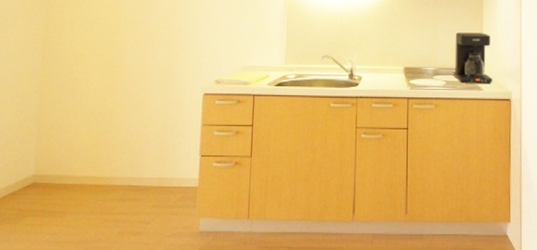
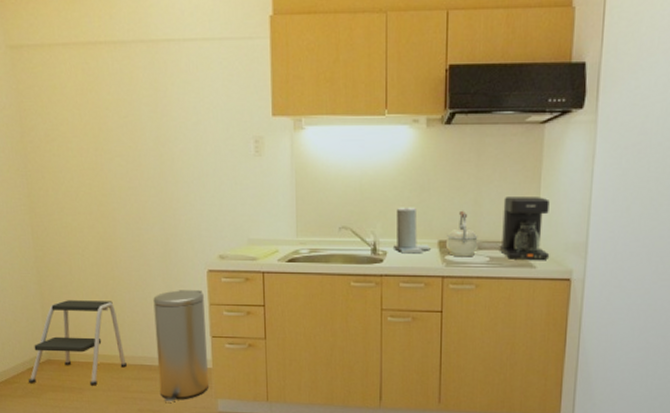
step stool: none [9,123,114,209] -> present [29,300,127,386]
pedal bin: none [143,112,198,223] -> present [153,290,209,402]
paper towel: none [366,40,398,79] -> present [392,207,430,254]
kettle: none [410,43,436,81] -> present [445,210,478,257]

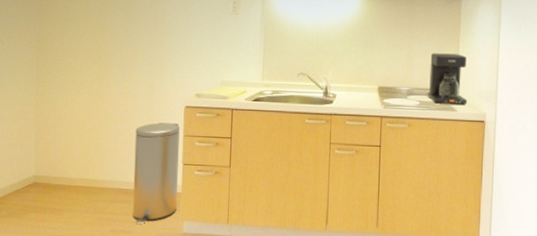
step stool: present [29,300,127,386] -> none [14,129,105,208]
paper towel: present [392,207,430,254] -> none [341,58,372,97]
kettle: present [445,210,478,257] -> none [384,63,410,101]

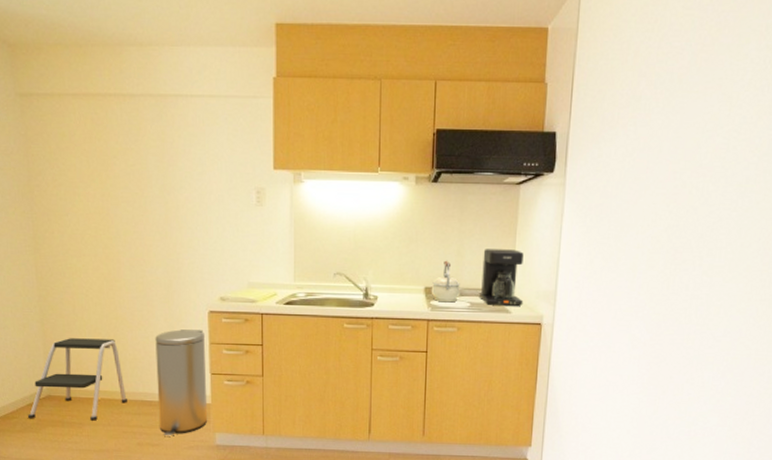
step stool: none [14,129,105,208] -> present [28,338,127,421]
kettle: none [384,63,410,101] -> present [431,260,460,303]

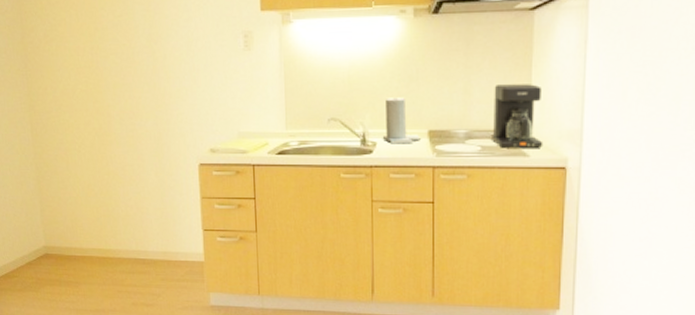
step stool: present [28,338,127,421] -> none [27,195,121,280]
pedal bin: present [155,329,208,436] -> none [146,184,202,296]
paper towel: none [383,256,417,299] -> present [382,97,420,144]
kettle: present [431,260,460,303] -> none [435,99,469,147]

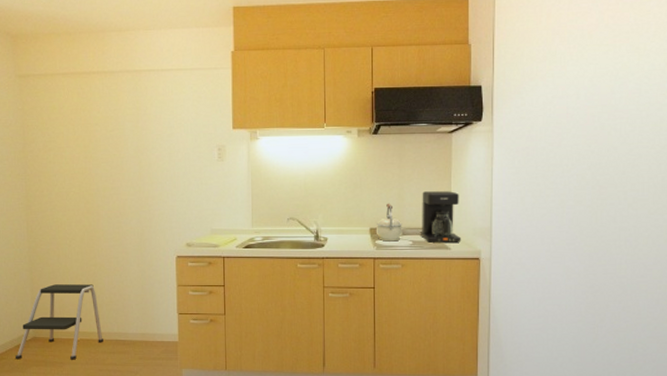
step stool: none [27,195,121,280] -> present [16,284,103,360]
paper towel: present [382,97,420,144] -> none [332,201,363,239]
kettle: none [435,99,469,147] -> present [375,203,402,242]

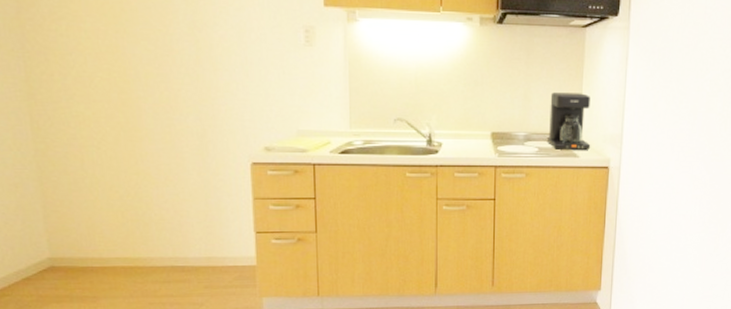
step stool: present [16,284,103,360] -> none [24,198,154,296]
kettle: present [375,203,402,242] -> none [498,104,528,148]

